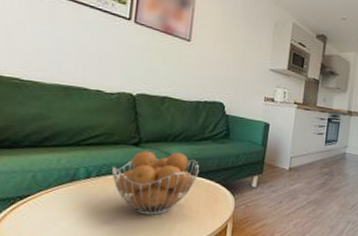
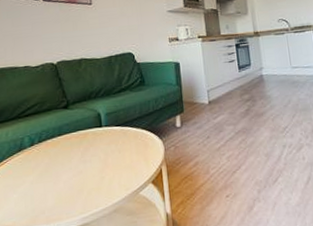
fruit basket: present [111,150,199,215] -> none [49,107,124,171]

